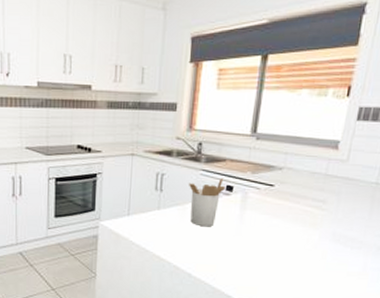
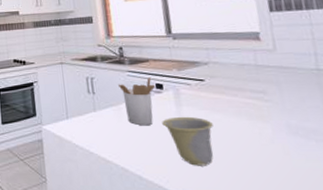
cup: none [223,219,269,267] -> present [162,116,214,166]

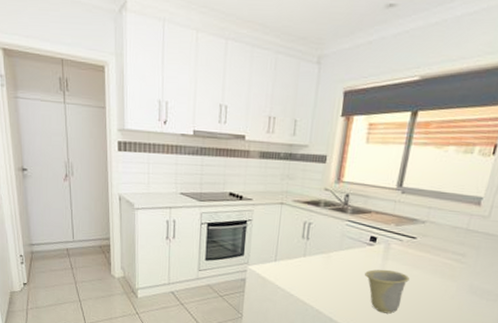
utensil holder: present [118,78,156,126] -> none [334,229,370,275]

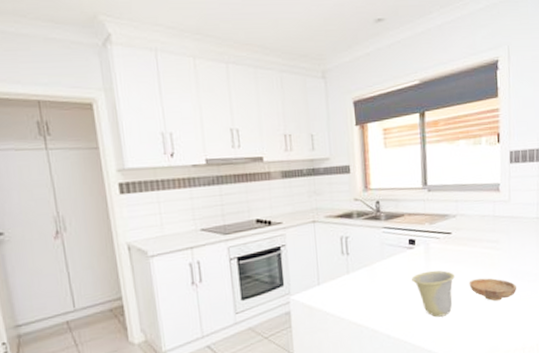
bowl: none [422,286,473,312] -> present [469,277,517,302]

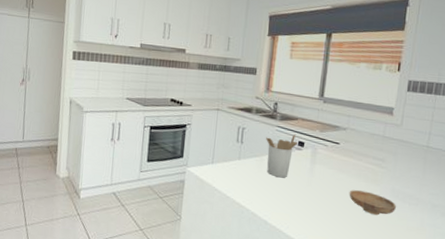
utensil holder: none [373,233,409,285] -> present [266,135,298,178]
cup: present [412,270,455,317] -> none [295,172,336,217]

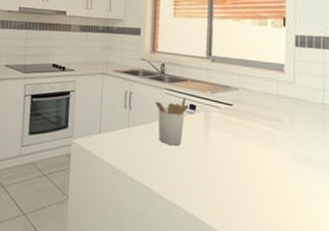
bowl: present [349,190,397,216] -> none [248,155,300,183]

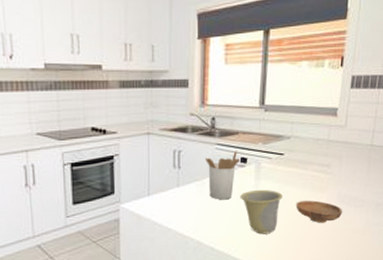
cup: none [190,138,233,188] -> present [240,189,283,235]
bowl: none [248,155,300,183] -> present [296,200,343,224]

